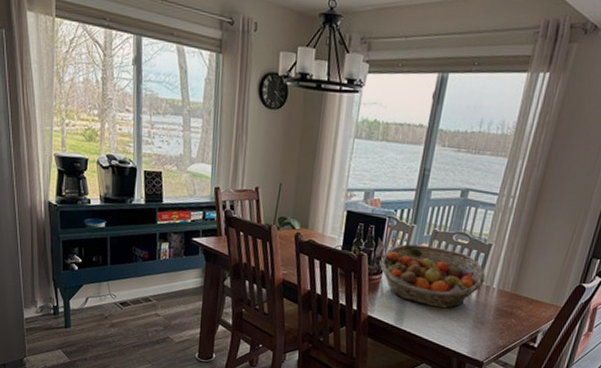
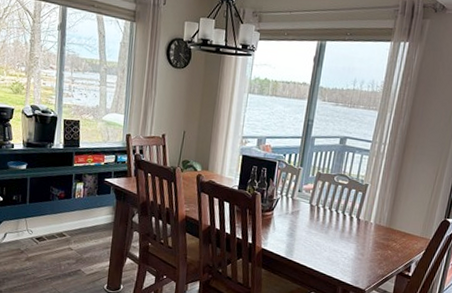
fruit basket: present [379,244,486,309] -> none [271,184,364,242]

